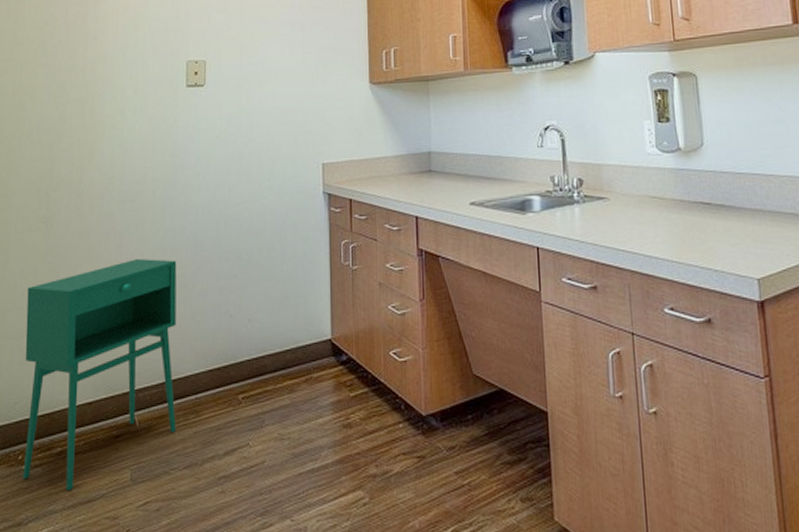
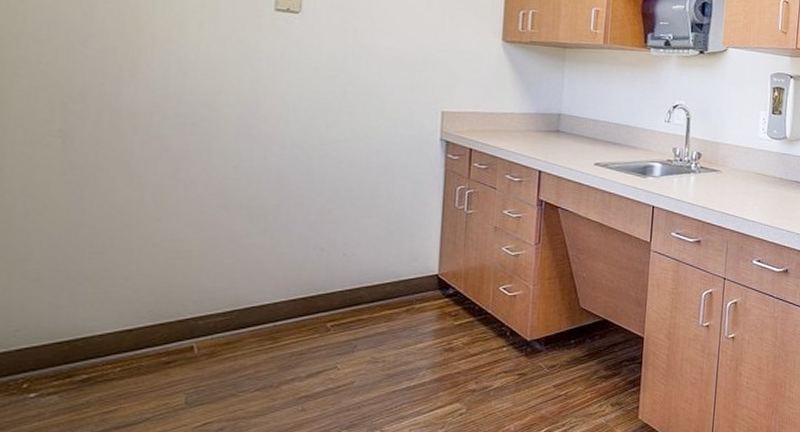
storage cabinet: present [22,259,177,491] -> none [29,186,254,417]

